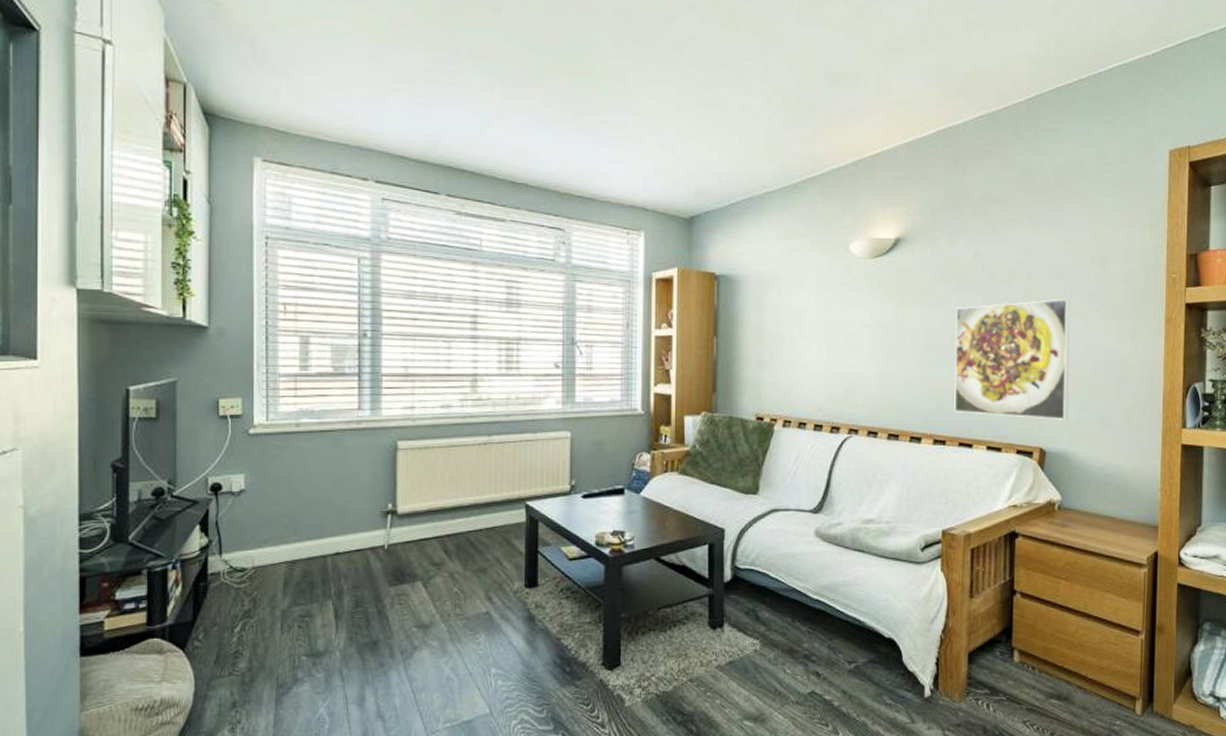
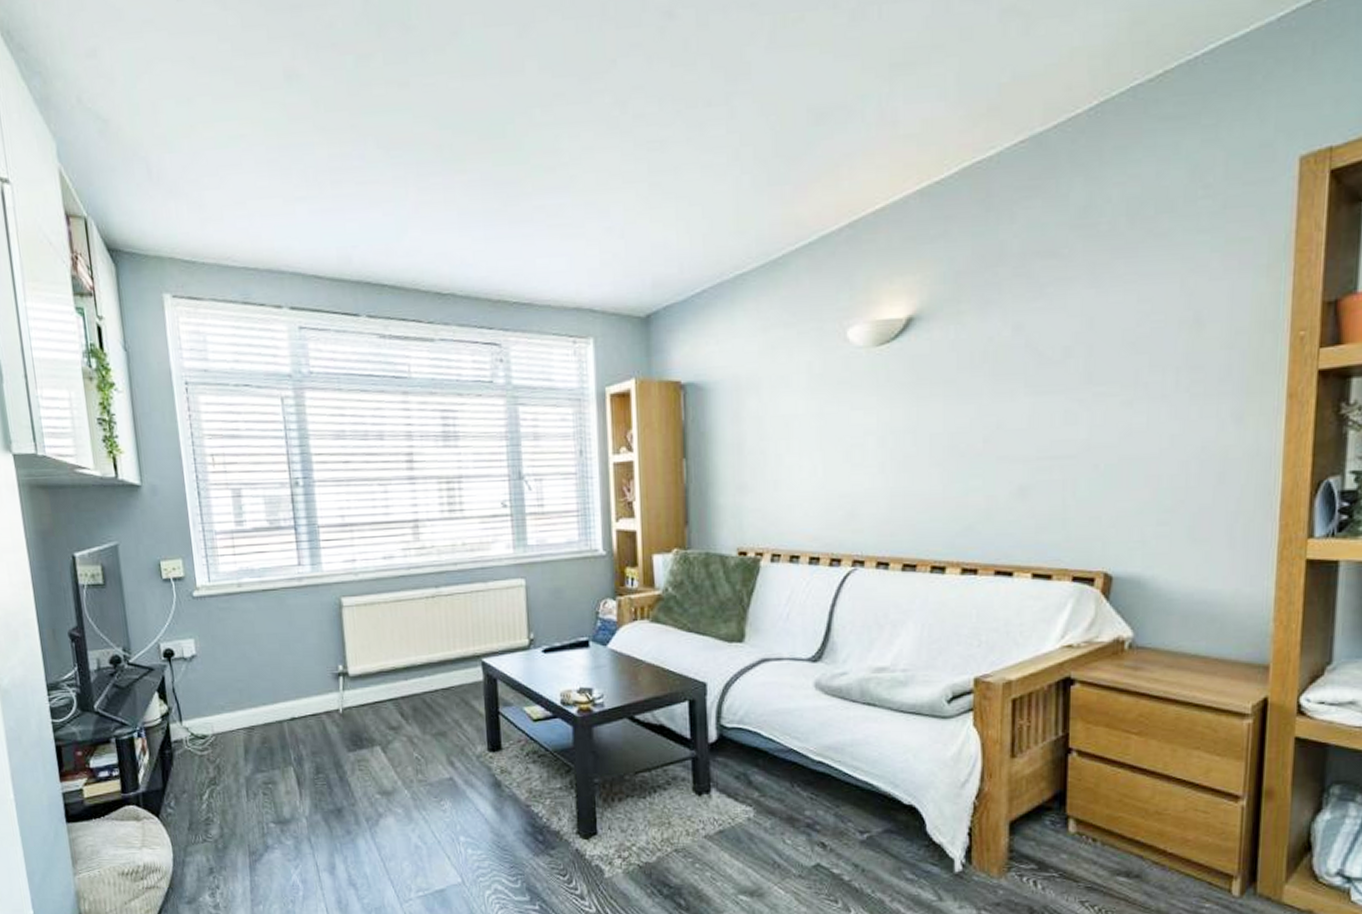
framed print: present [954,298,1070,420] -> none [988,377,1148,536]

